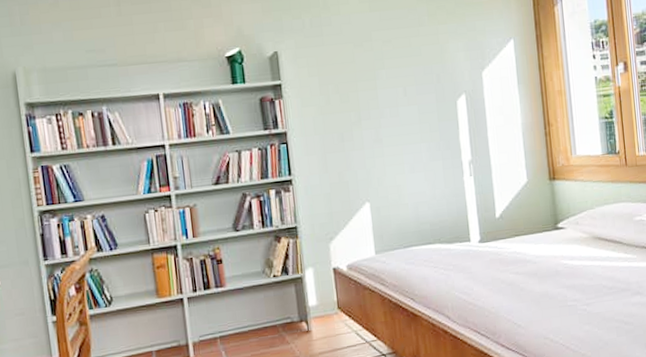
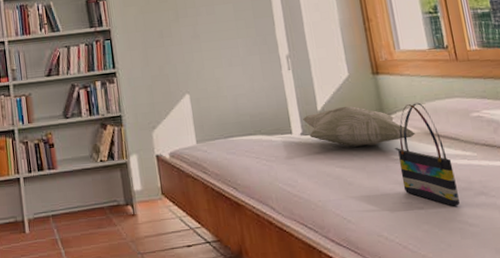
decorative pillow: none [481,212,585,253] -> present [303,106,416,147]
tote bag: none [564,208,618,307] -> present [394,102,460,206]

